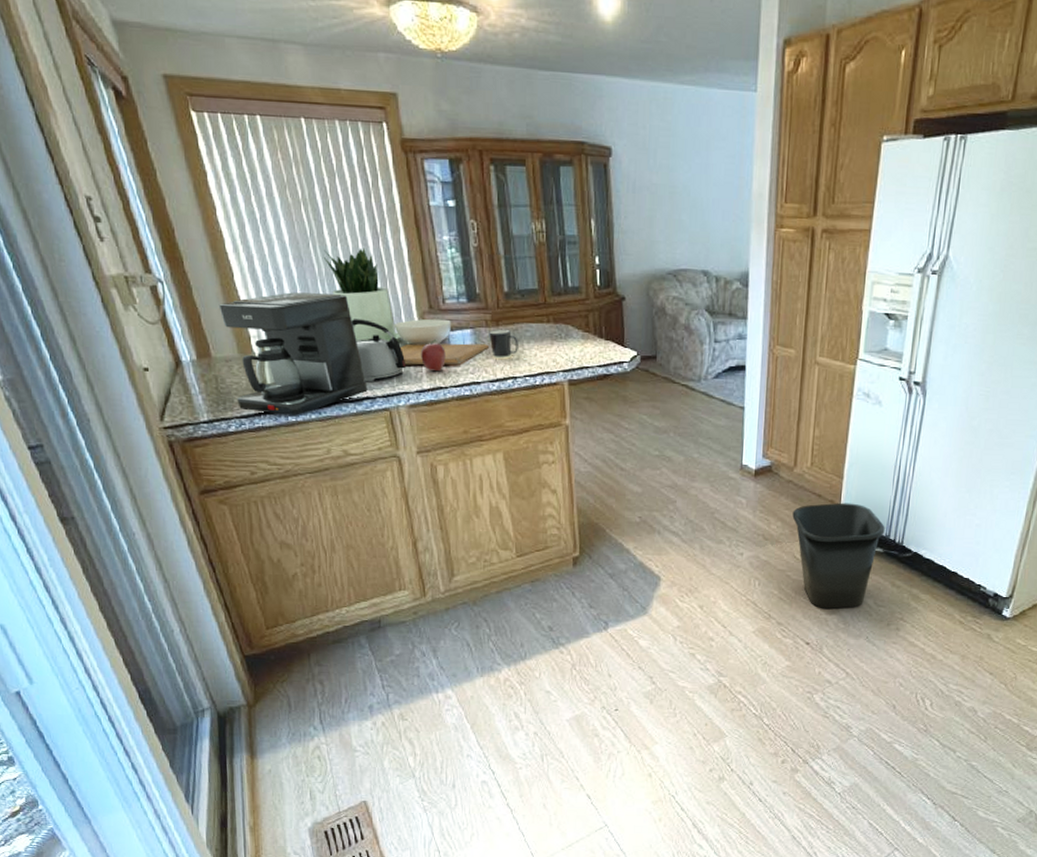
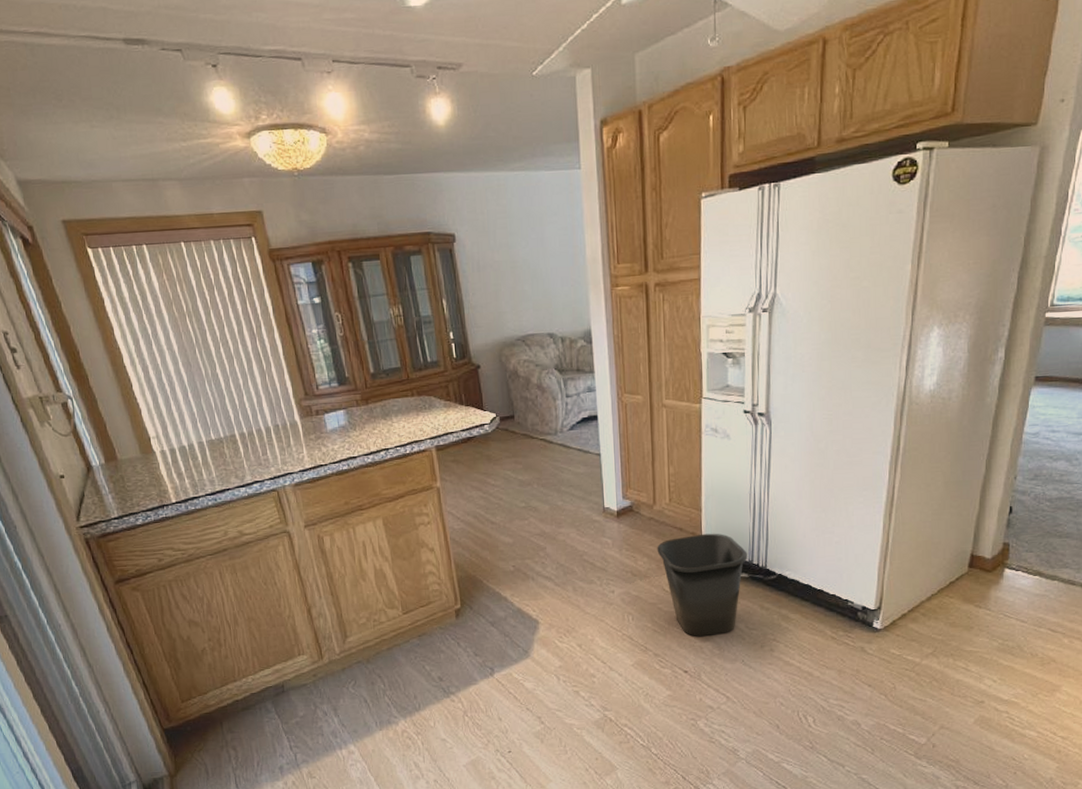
coffee maker: present [218,292,368,416] -> none [121,392,256,505]
planter: present [323,248,402,343] -> none [208,348,283,432]
kettle: present [351,319,406,382] -> none [237,411,289,468]
bowl: present [394,318,452,346] -> none [275,403,327,430]
chopping board: present [401,343,490,365] -> none [282,422,362,448]
fruit: present [421,339,446,372] -> none [301,422,324,452]
mug: present [489,330,518,360] -> none [360,407,388,435]

